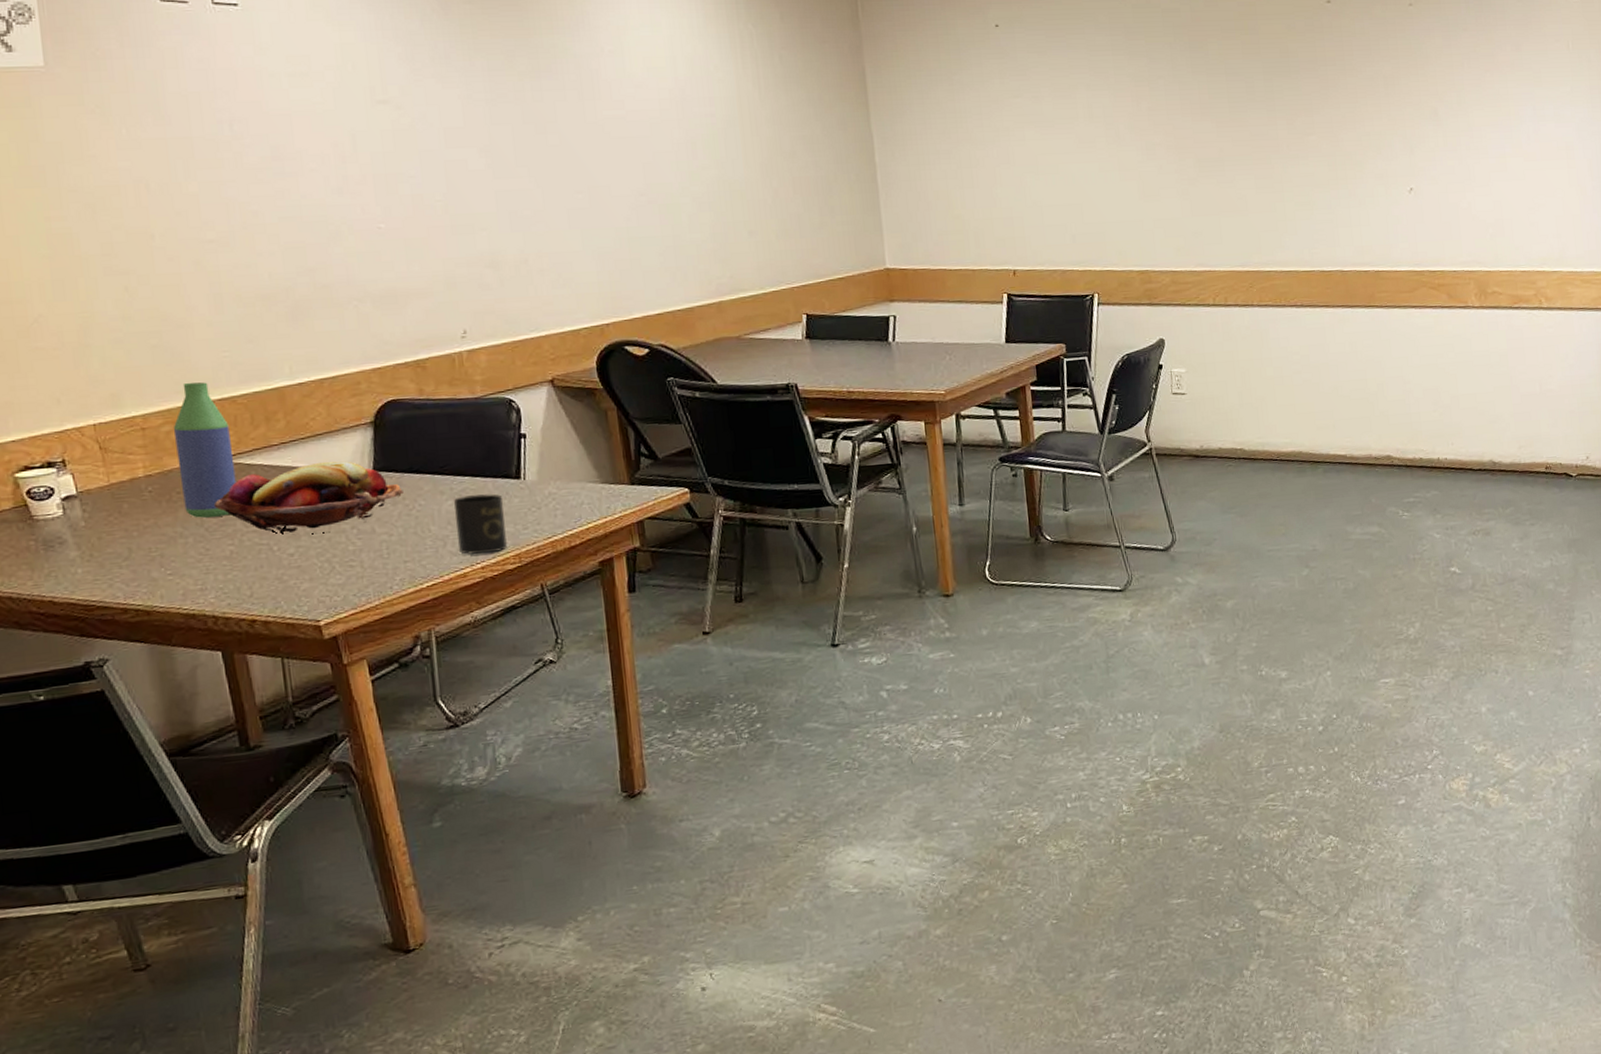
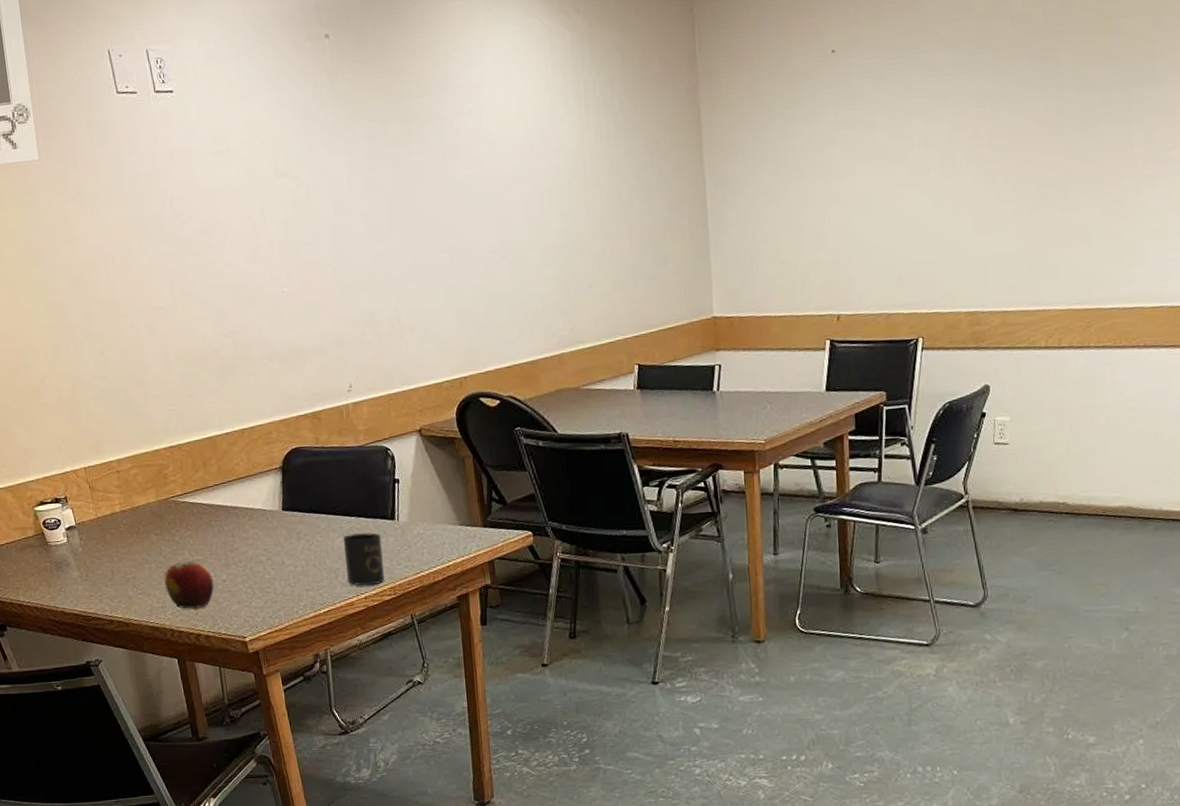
bottle: present [173,382,237,518] -> none [138,432,184,548]
apple: none [206,534,277,591] -> present [164,562,214,610]
fruit basket: present [213,461,403,534] -> none [168,501,305,564]

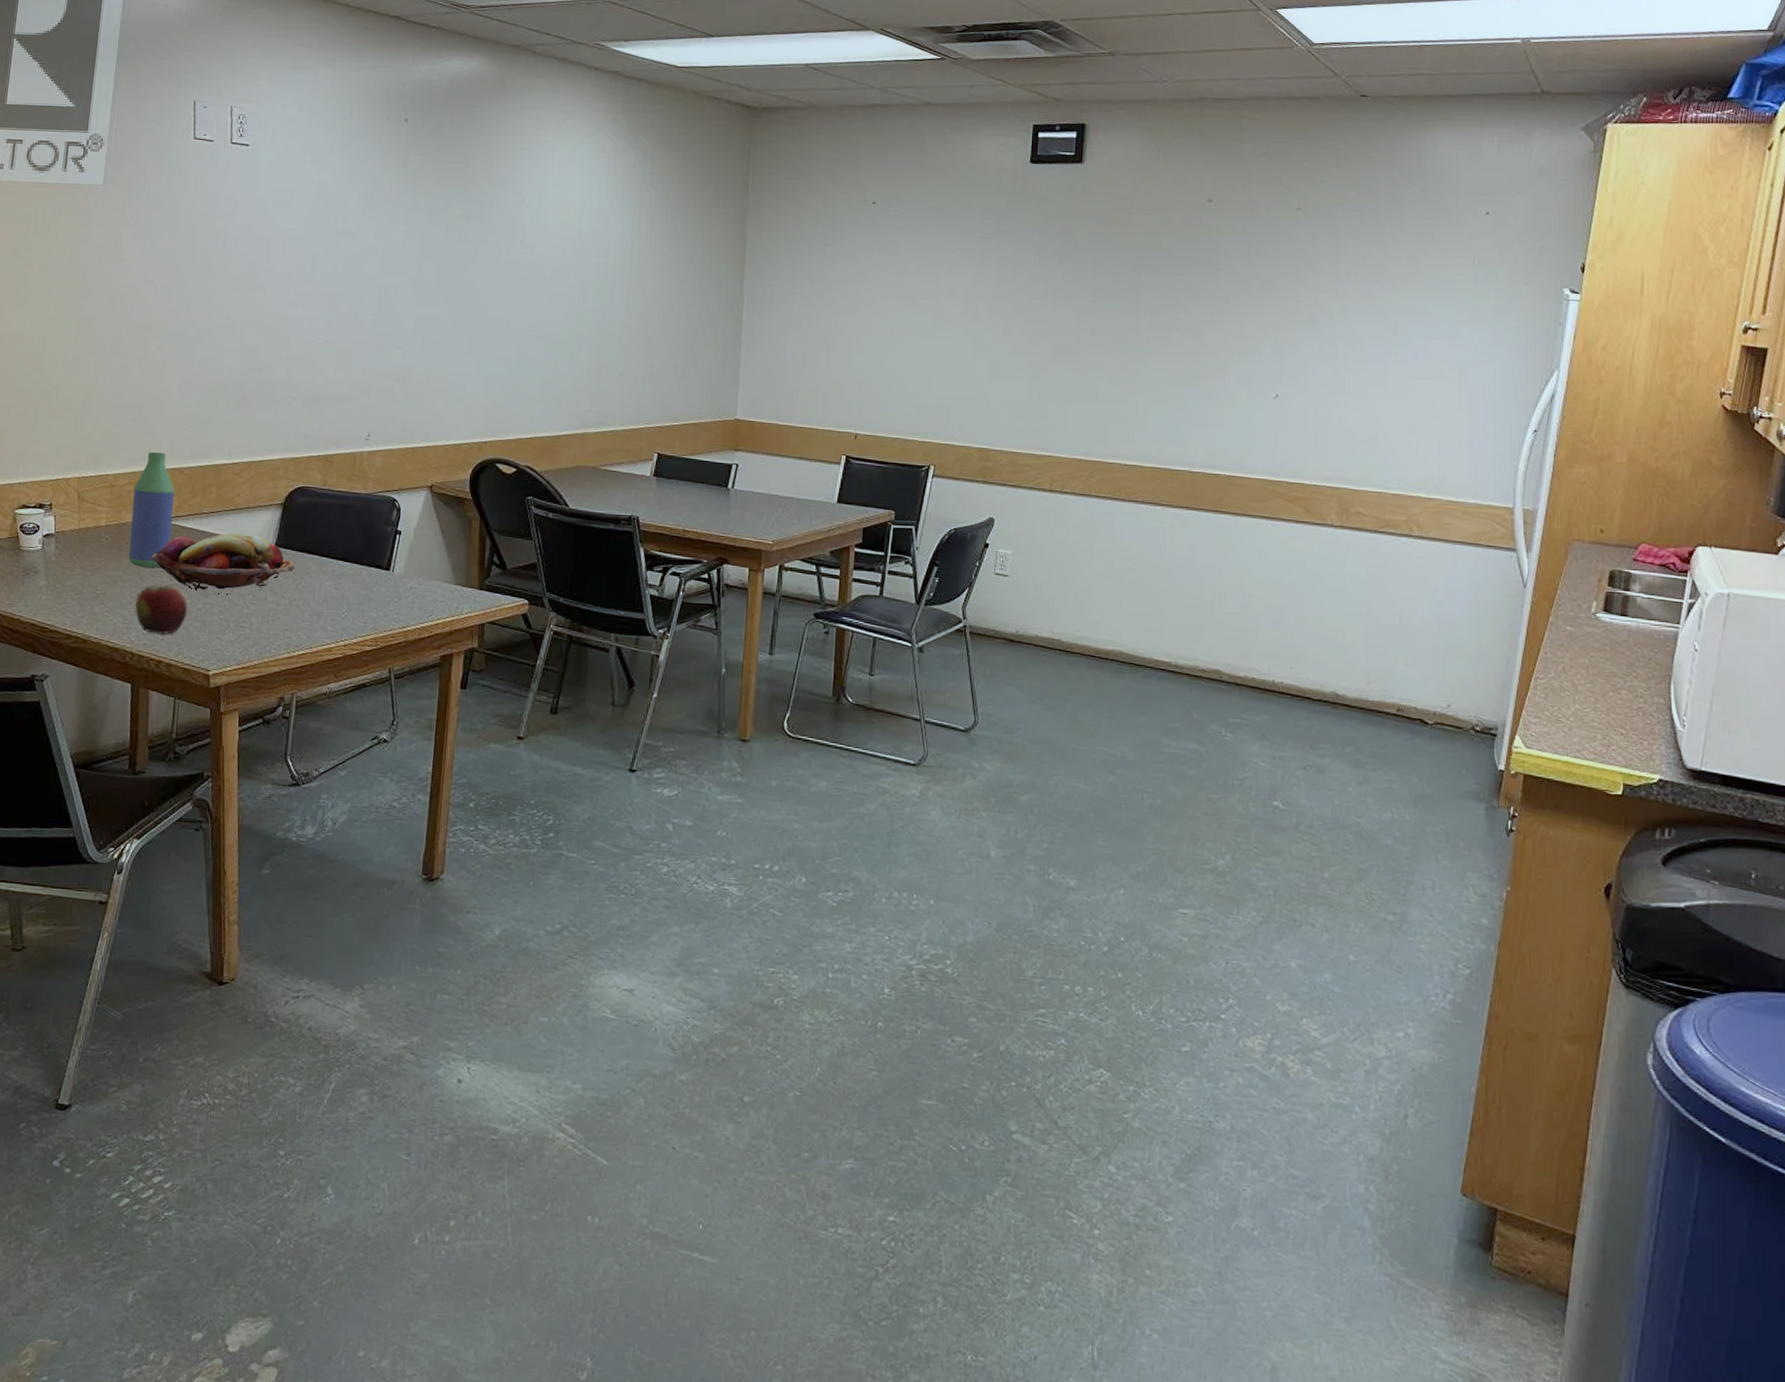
bottle: none [138,432,184,548] -> present [128,452,175,568]
fruit basket: none [168,501,305,564] -> present [150,533,295,595]
mug: present [343,533,385,587] -> none [328,579,372,634]

